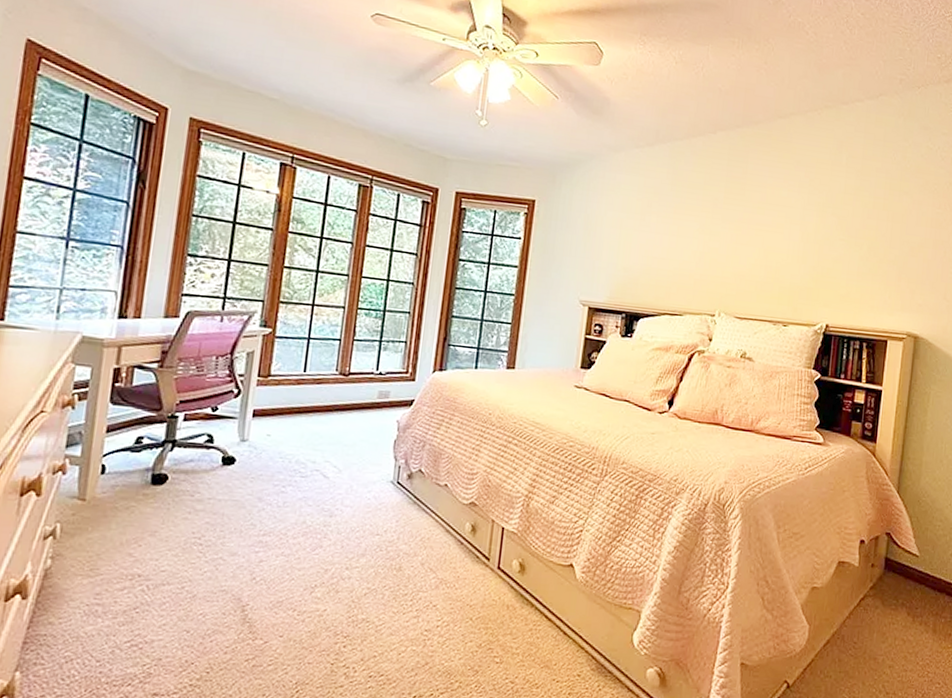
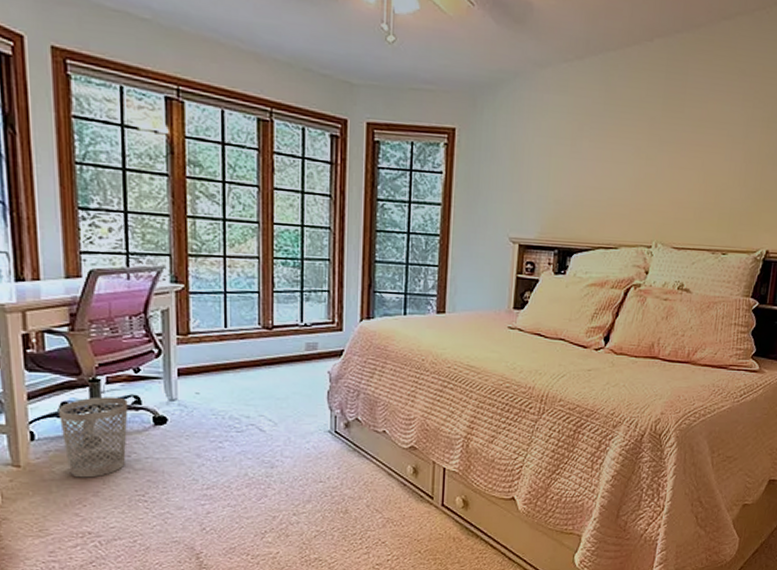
wastebasket: none [131,433,201,517] -> present [57,396,128,478]

